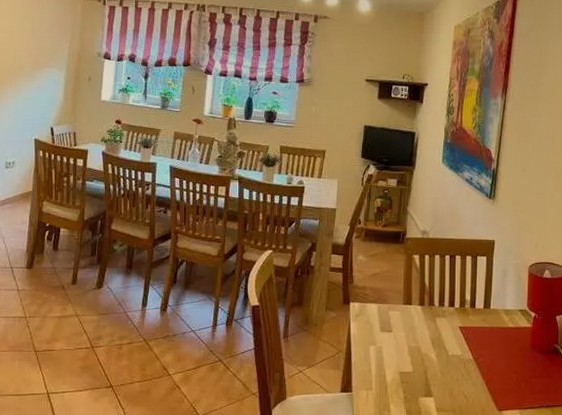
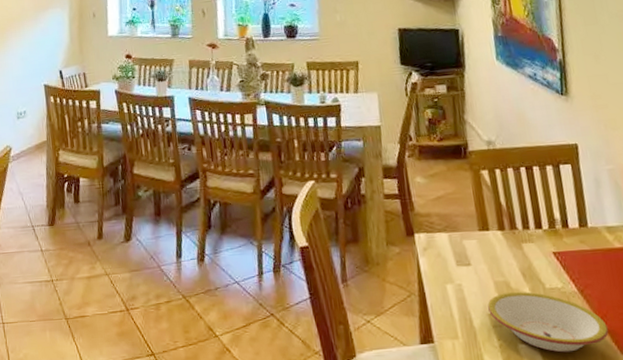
bowl: none [400,356,491,406] -> present [488,292,608,353]

